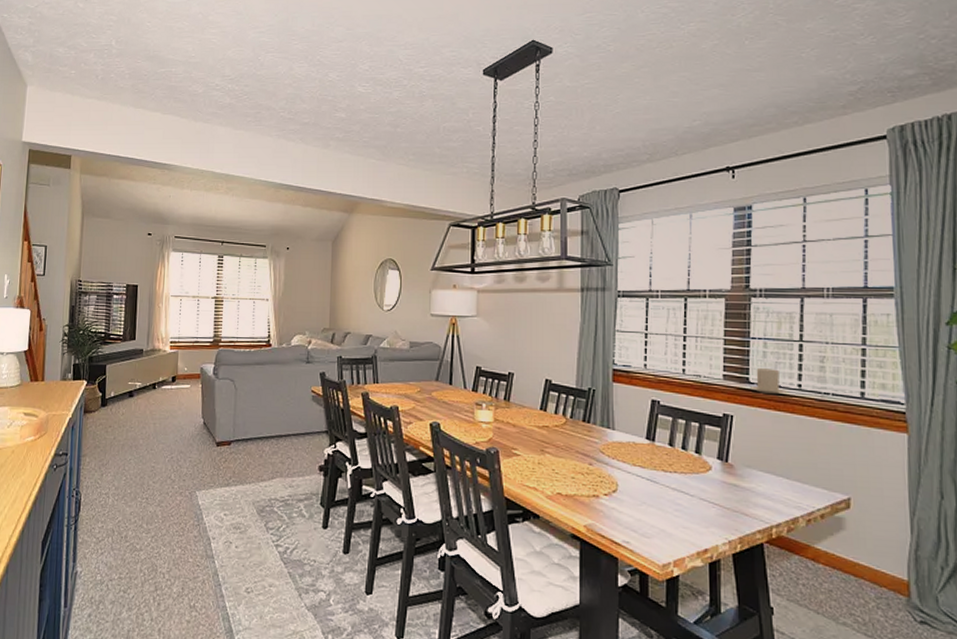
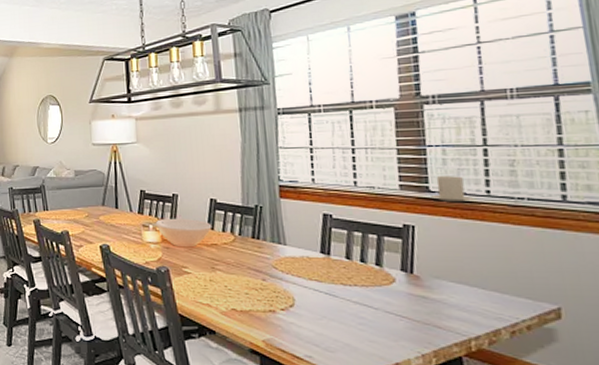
bowl: none [488,397,545,429] -> present [155,218,212,248]

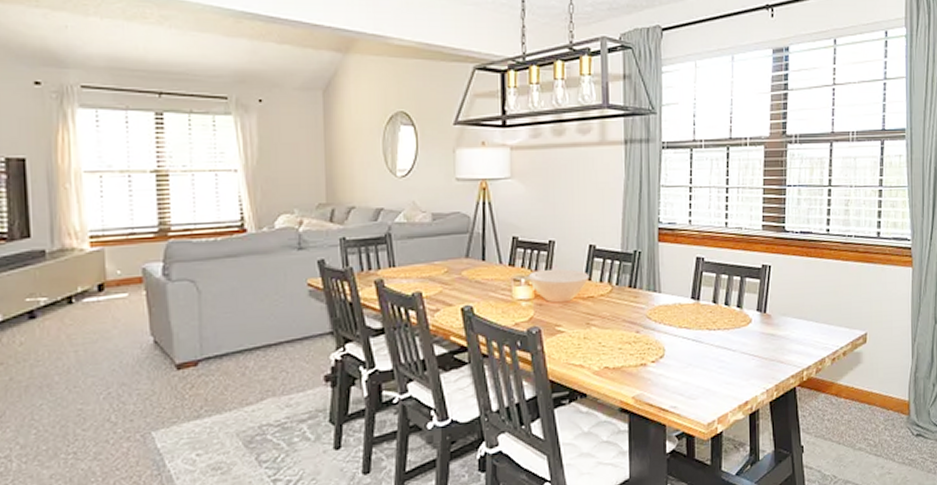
candle: present [431,176,473,203] -> none [786,215,817,242]

